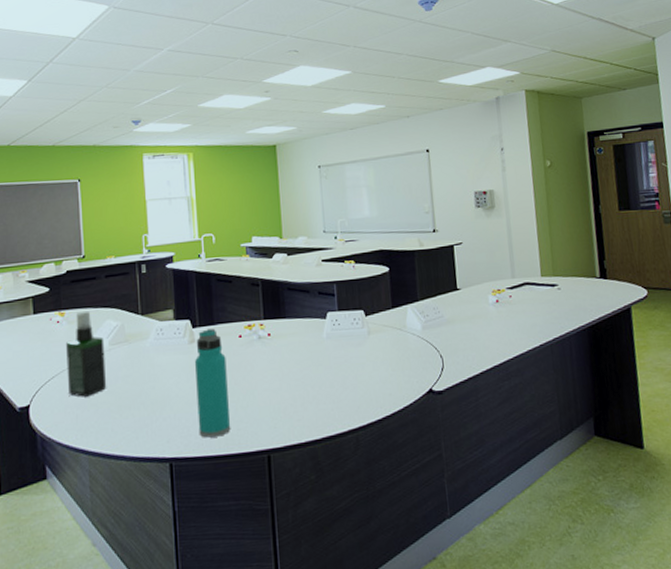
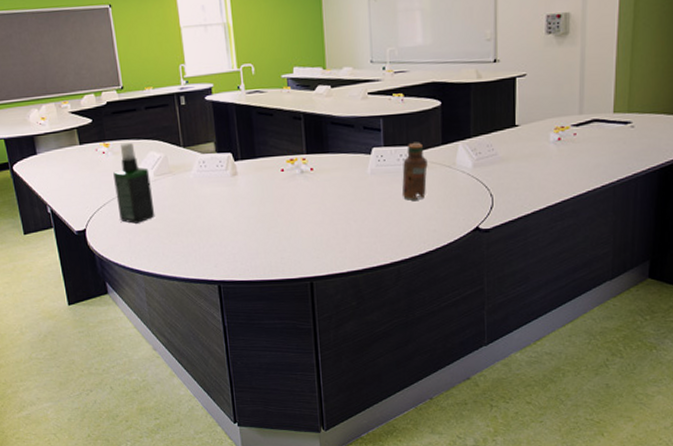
water bottle: present [194,328,231,438] -> none [237,162,275,264]
drink bottle: none [356,306,380,364] -> present [401,142,428,200]

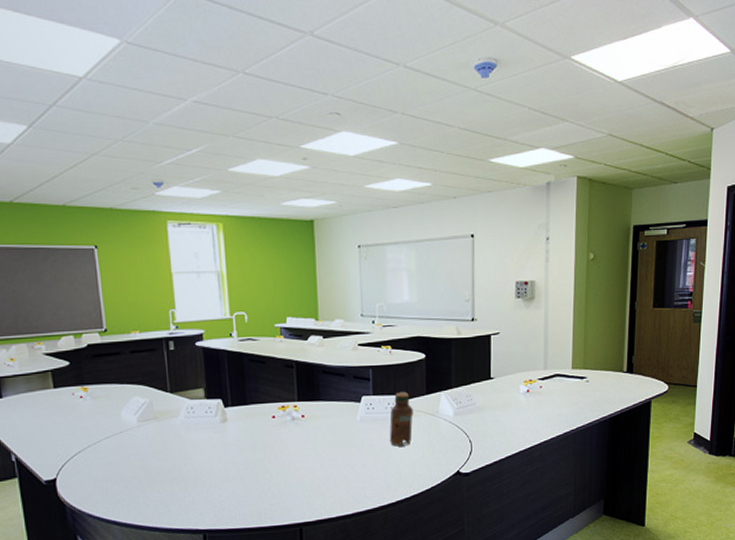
spray bottle: present [113,142,155,224] -> none [91,386,137,472]

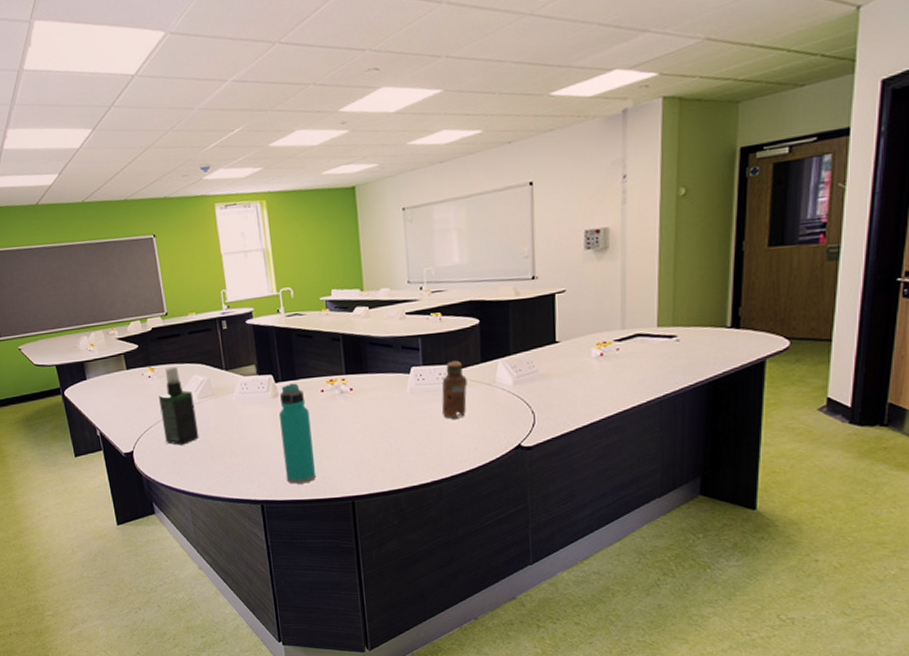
spray bottle: none [91,386,137,472] -> present [159,366,199,445]
water bottle: none [226,408,264,512] -> present [278,383,317,484]

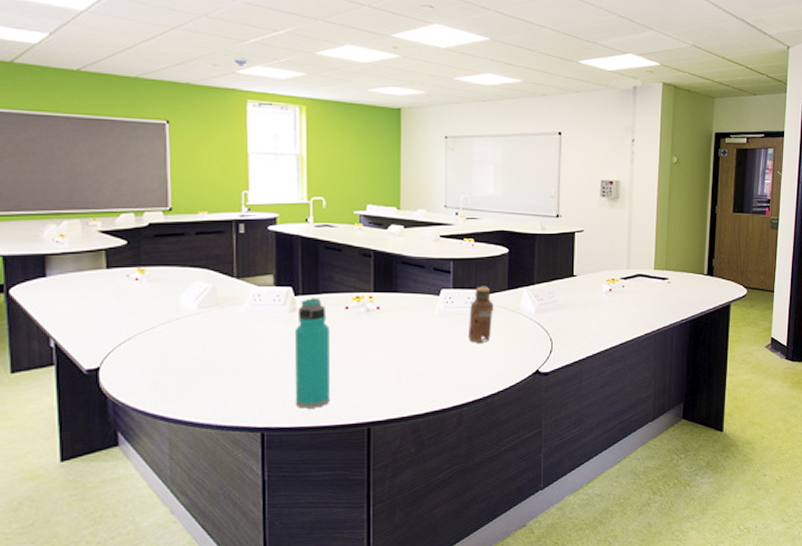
spray bottle: present [159,366,199,445] -> none [146,269,193,362]

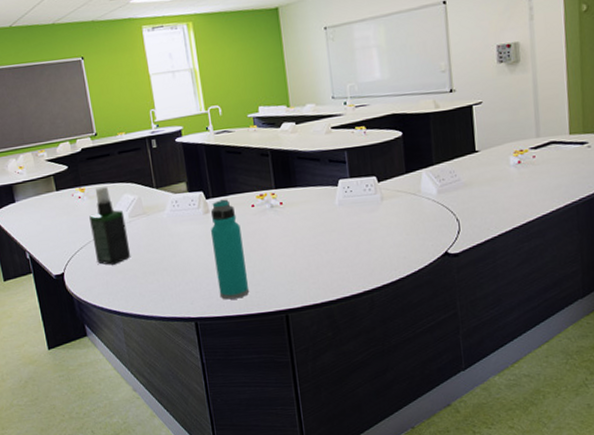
spray bottle: none [146,269,193,362] -> present [89,186,131,265]
drink bottle: present [467,286,494,343] -> none [369,171,394,229]

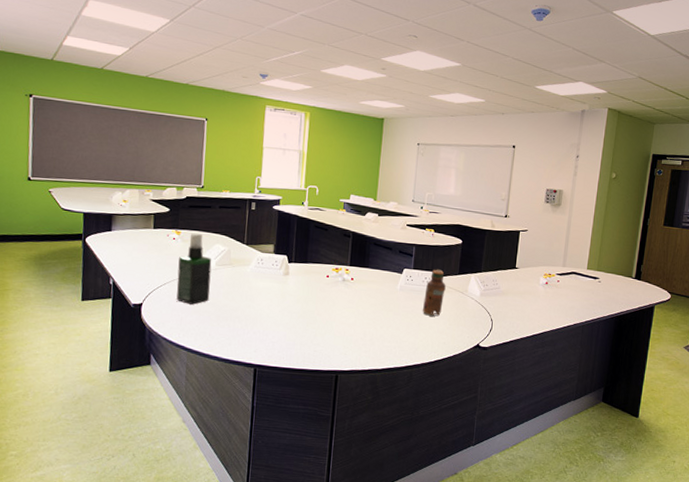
water bottle: present [210,199,250,300] -> none [281,266,313,354]
drink bottle: none [369,171,394,229] -> present [422,269,446,316]

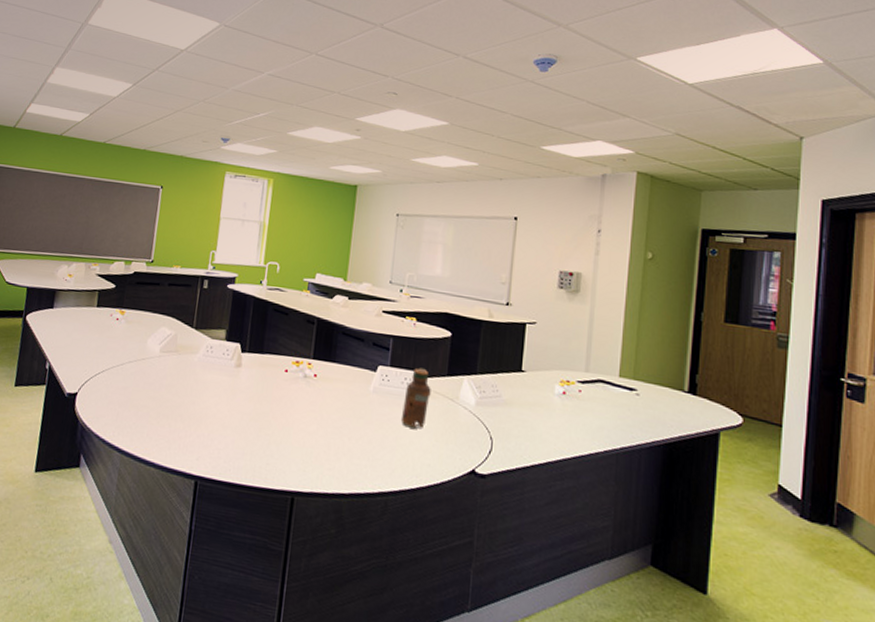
spray bottle: present [176,233,212,305] -> none [114,313,157,397]

